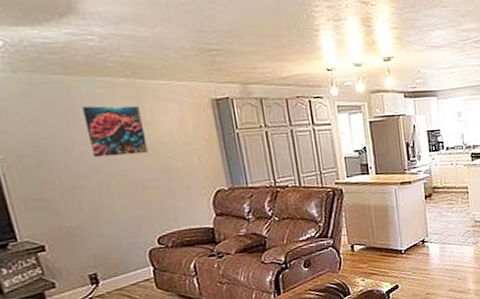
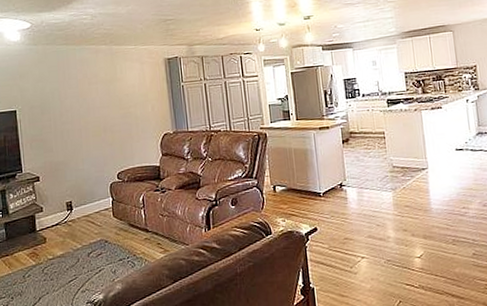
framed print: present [80,105,149,158] -> none [73,66,117,107]

